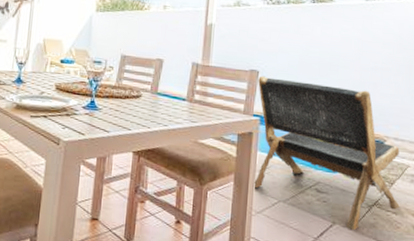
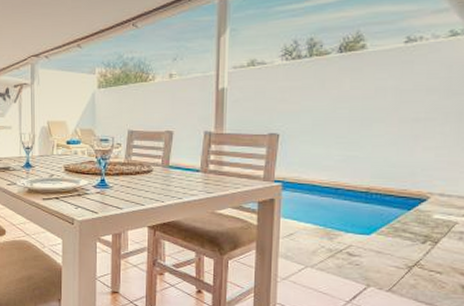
lounge chair: present [252,75,400,230] -> none [276,139,446,292]

